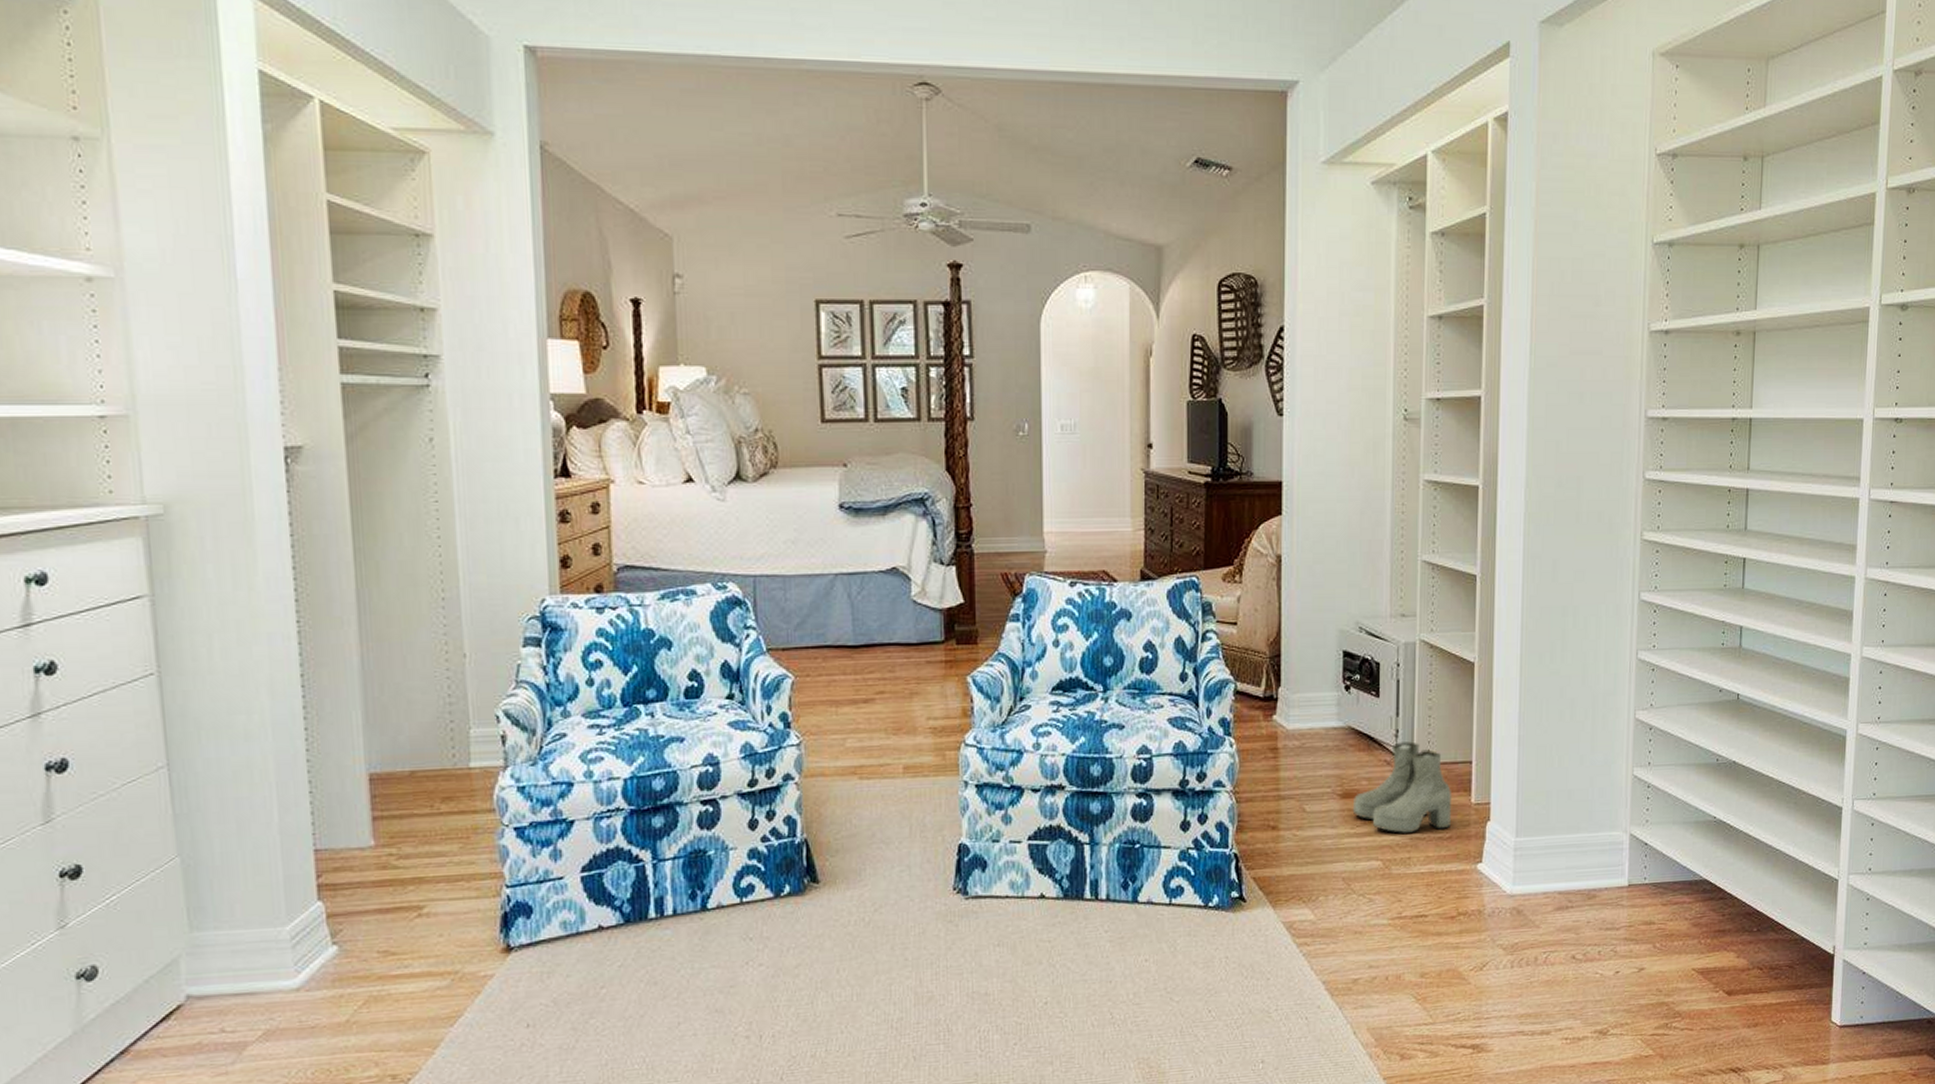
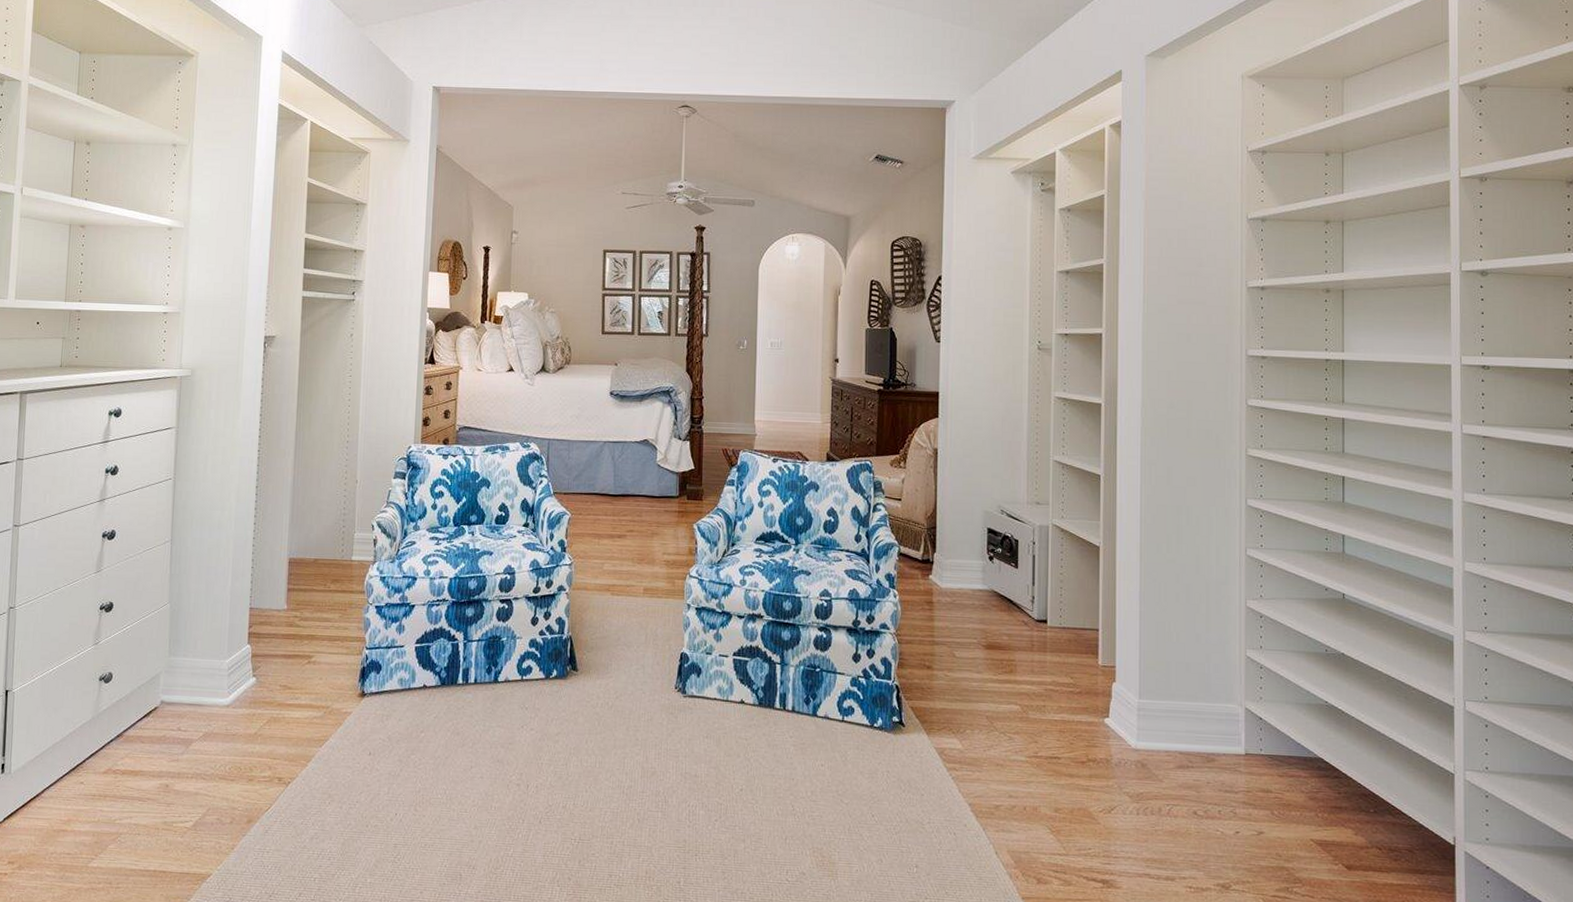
boots: present [1352,741,1452,834] -> none [995,607,1082,685]

